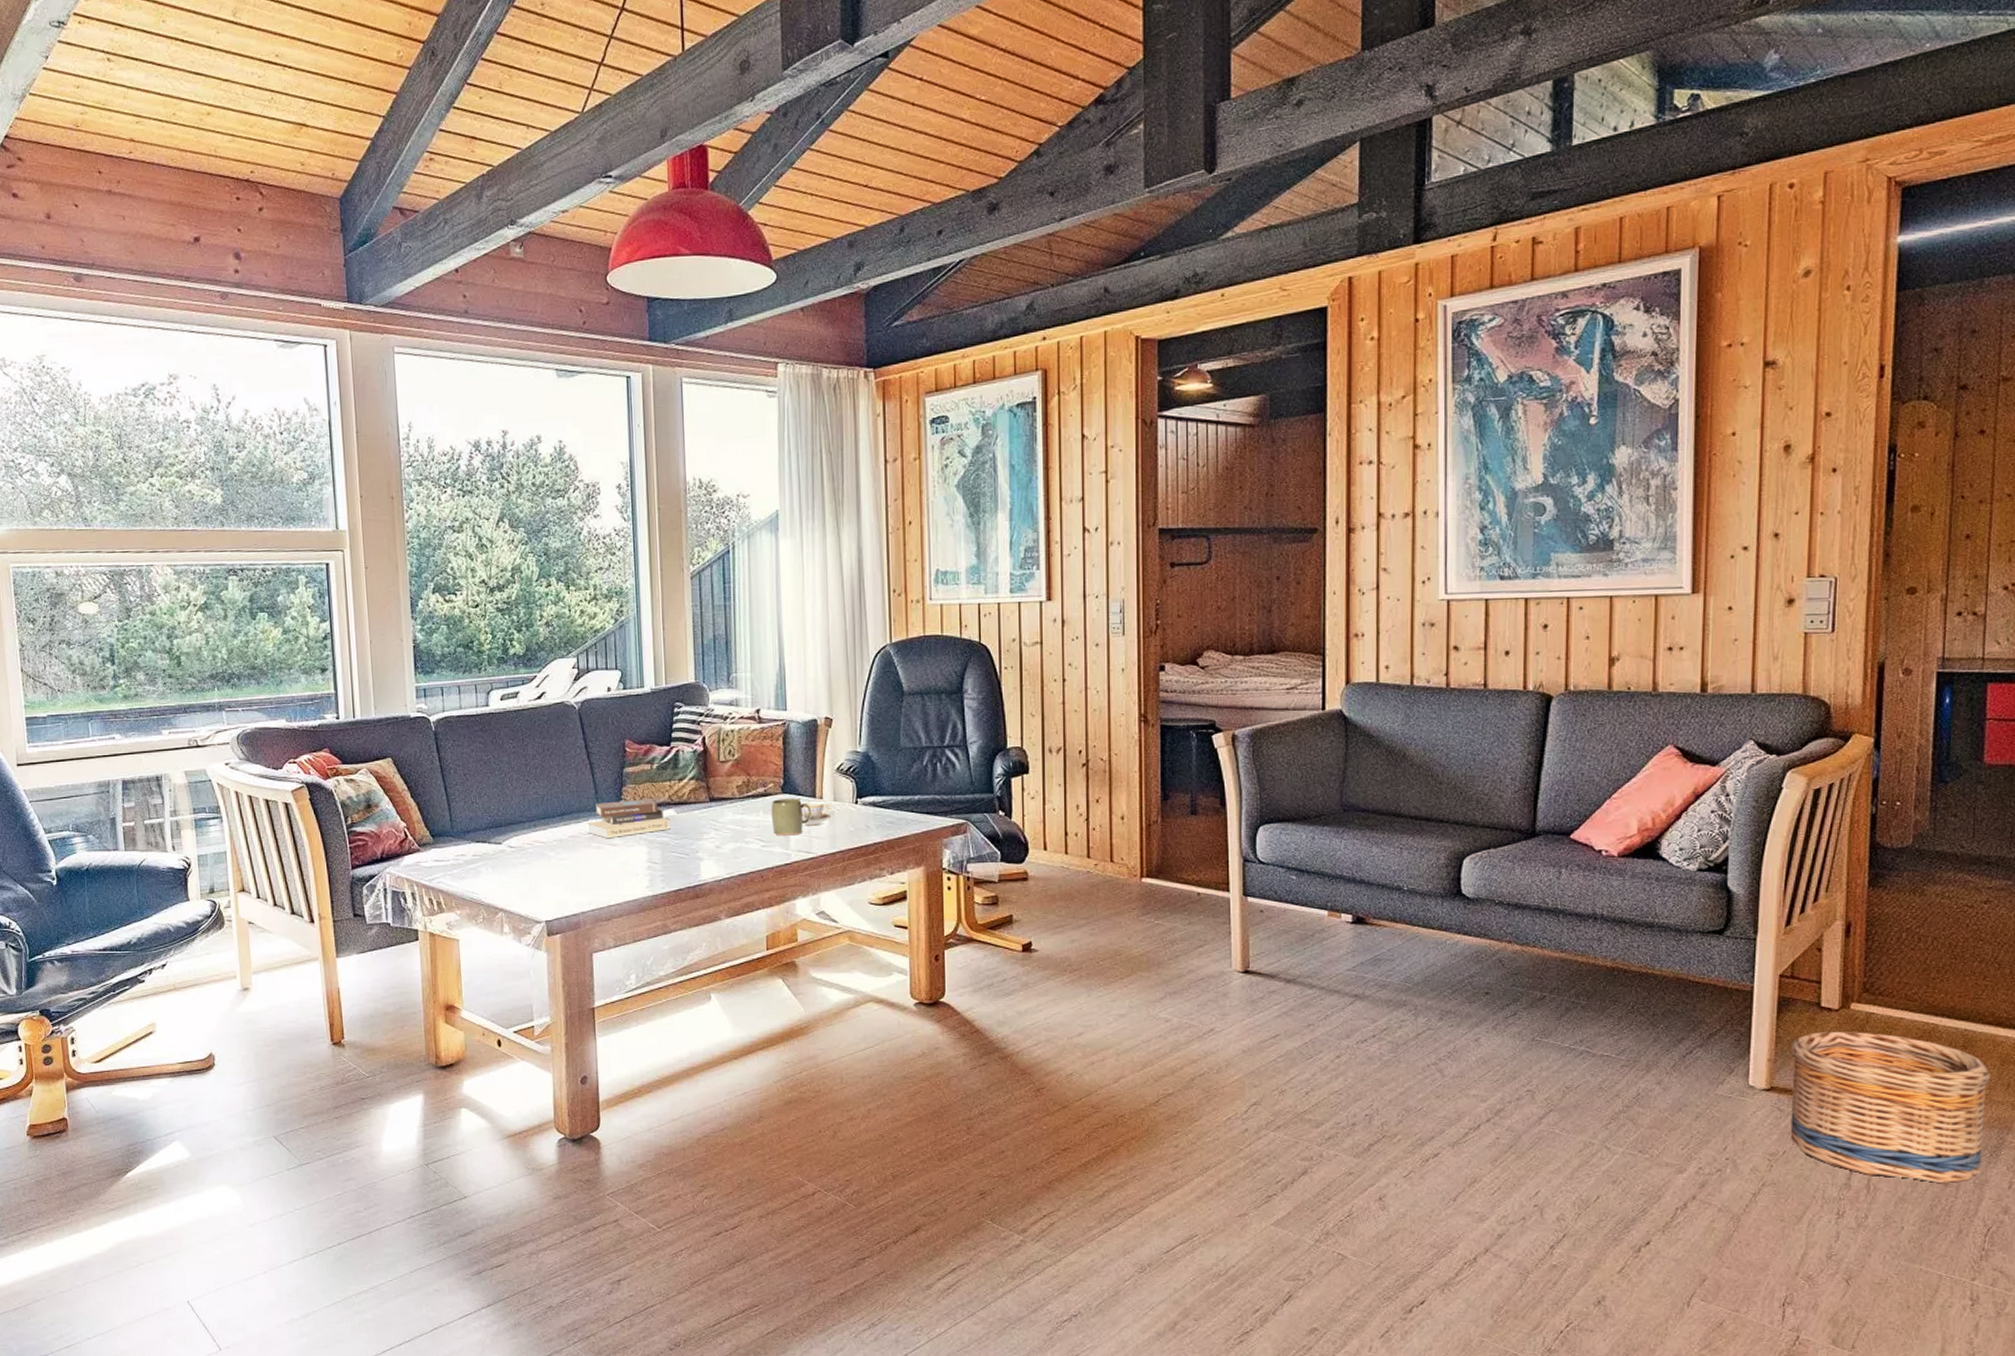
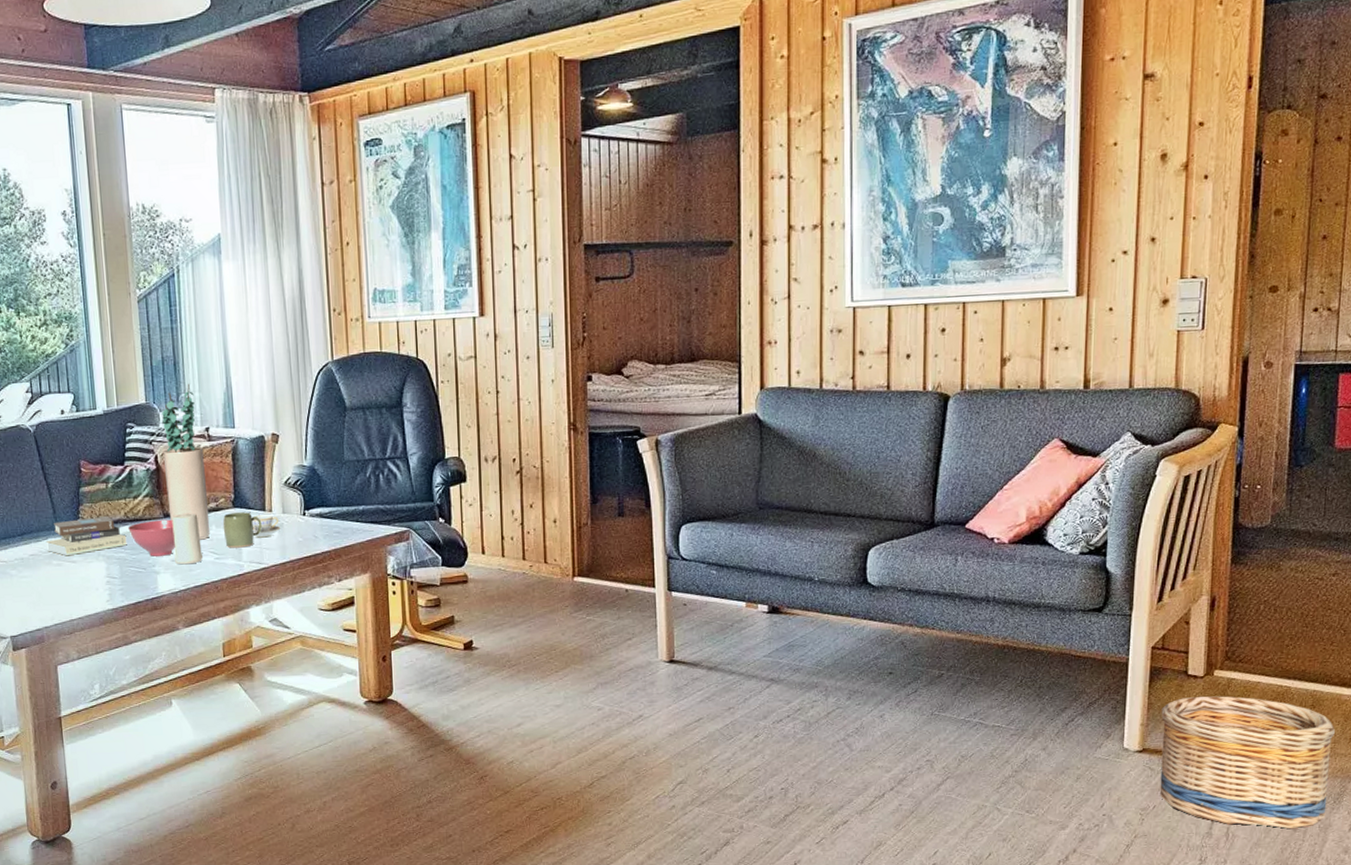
bowl: none [672,803,720,842] -> present [128,519,175,557]
vase: none [711,663,758,826] -> present [162,383,211,540]
candle: none [718,798,748,852] -> present [172,513,203,565]

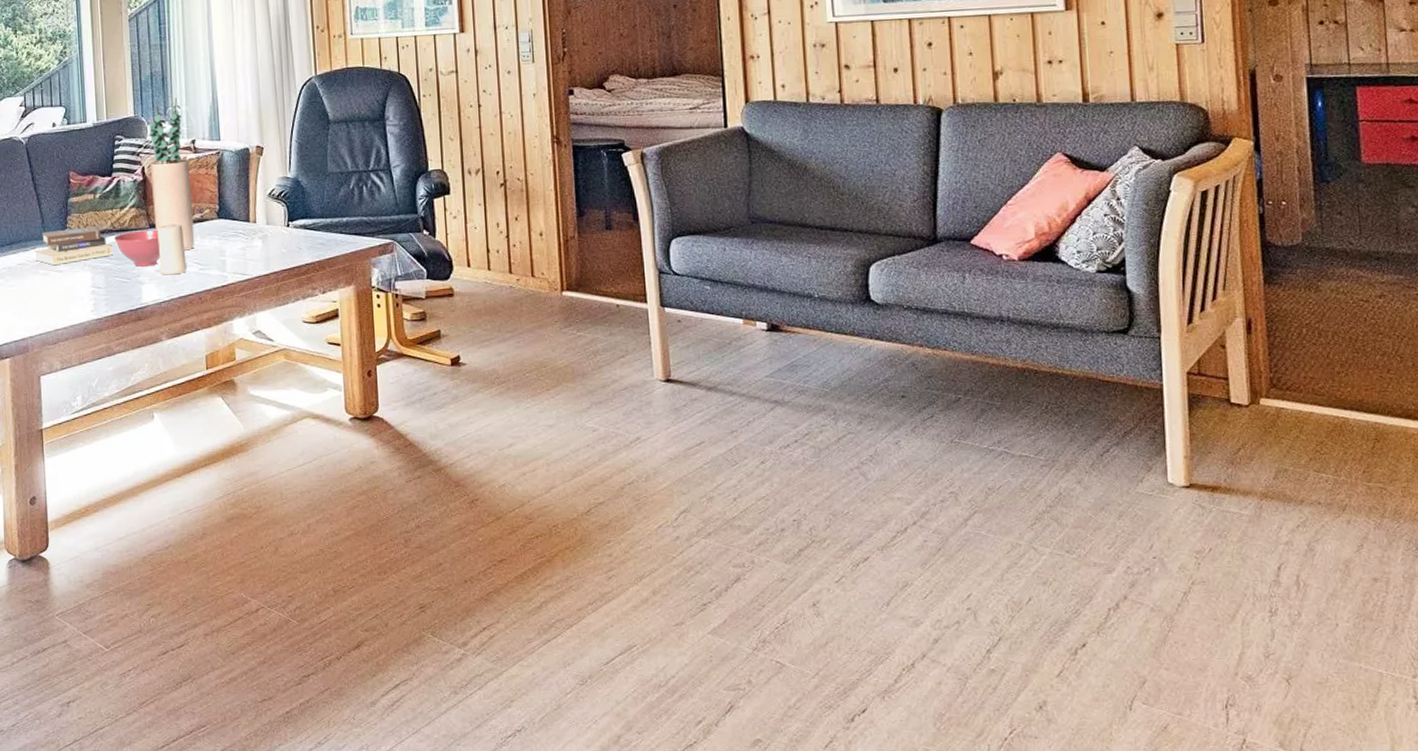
mug: present [223,512,262,548] -> none [207,223,246,259]
teacup: present [251,515,281,538] -> none [235,226,265,249]
basket: present [1159,695,1335,829] -> none [1205,426,1409,579]

